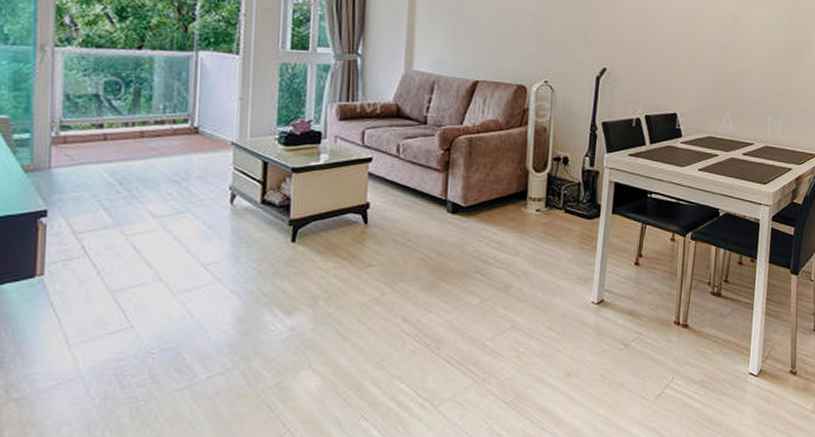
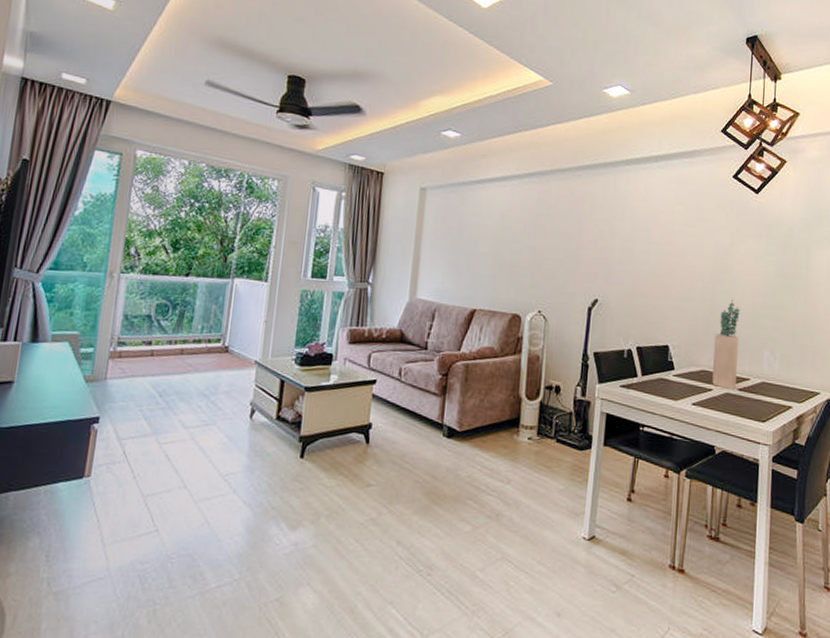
vase: none [718,66,747,154] -> present [712,300,740,389]

